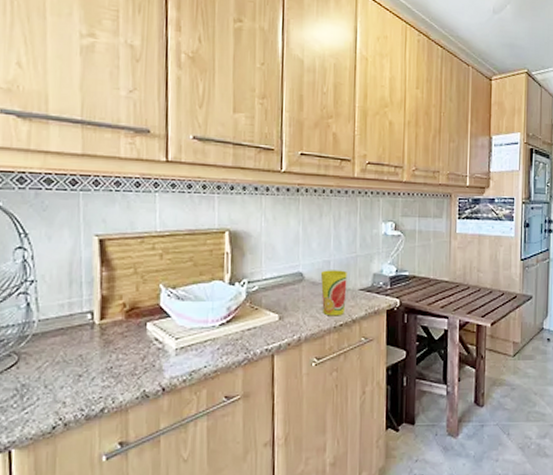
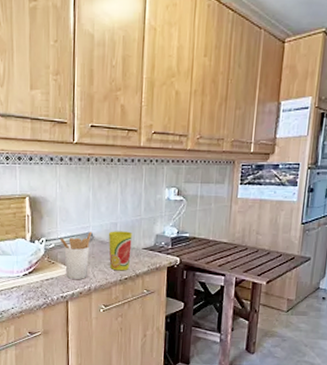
utensil holder: none [264,271,301,328] -> present [59,231,91,279]

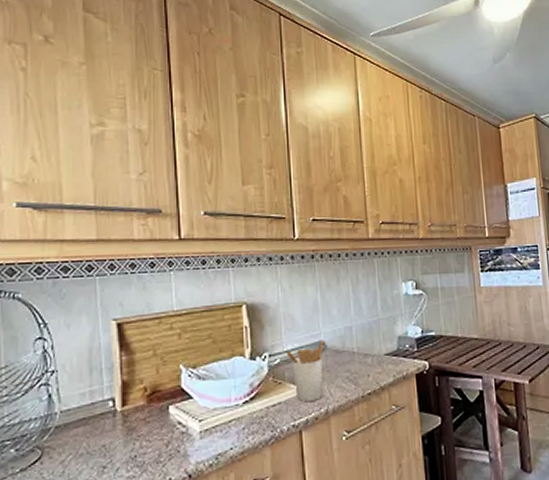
cup: present [108,231,132,271] -> none [343,335,372,385]

